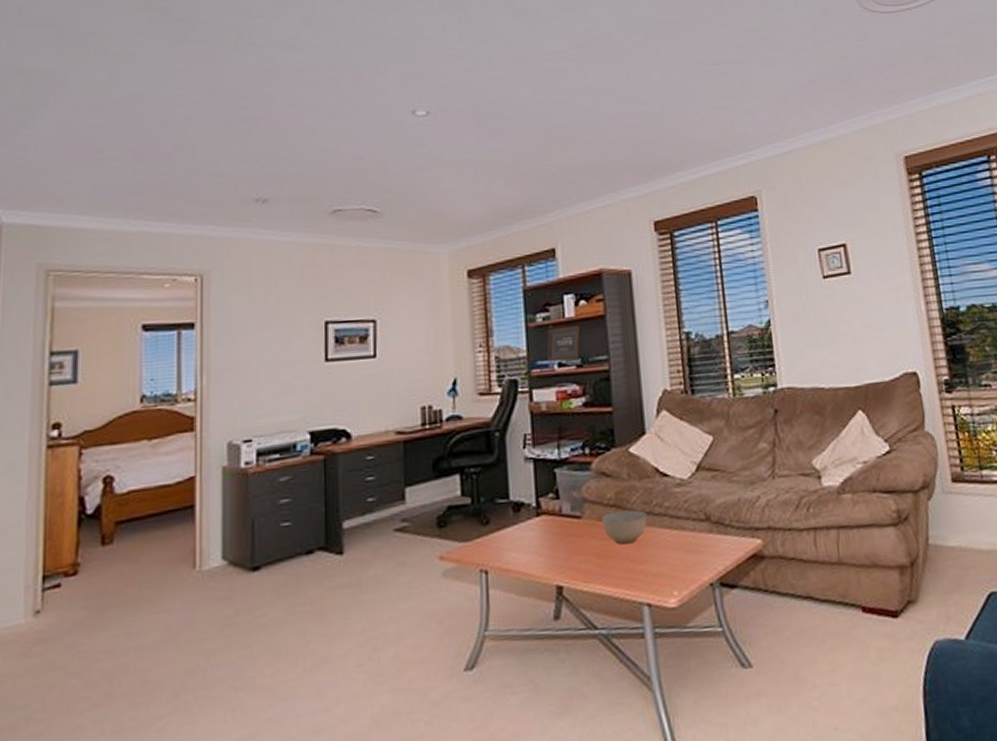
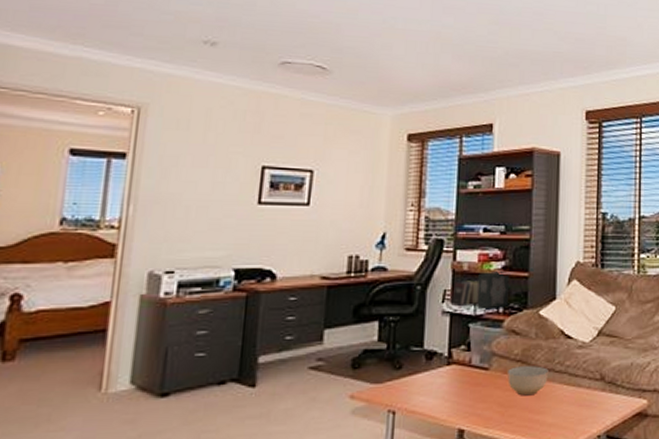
books: none [533,419,562,450] -> present [451,279,480,306]
picture frame: present [546,325,582,363] -> none [473,196,508,227]
decorative box: none [558,408,594,452] -> present [477,272,509,310]

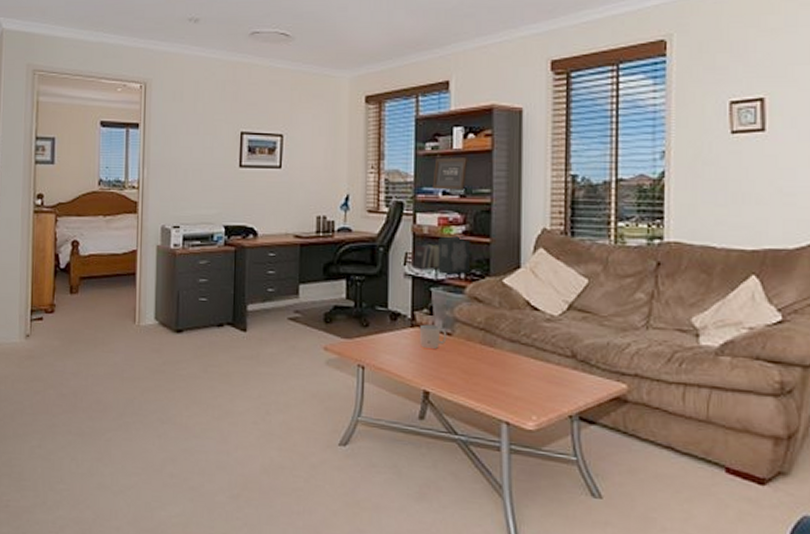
mug: none [455,360,484,387] -> present [419,324,447,350]
picture frame: none [473,196,508,227] -> present [432,157,467,190]
bowl: present [507,366,549,396] -> none [471,335,514,366]

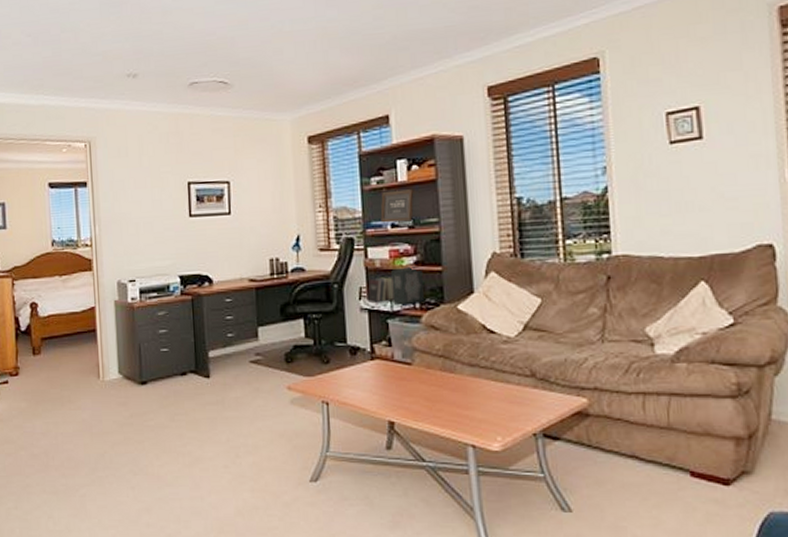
mug: present [419,324,447,350] -> none [379,356,408,381]

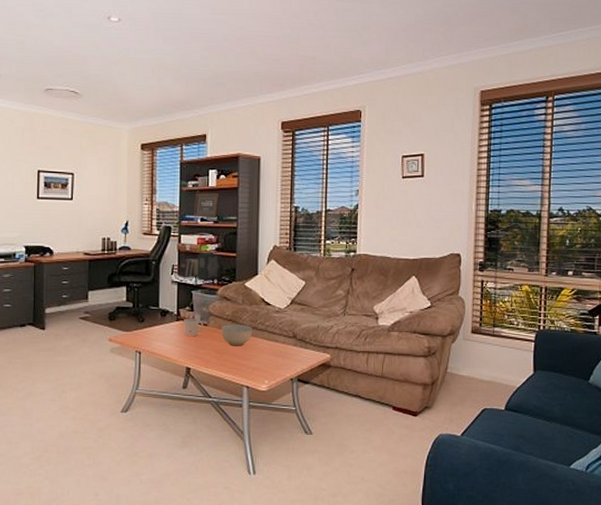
mug: none [379,356,408,381] -> present [183,318,204,337]
bowl: none [431,361,474,391] -> present [221,324,253,346]

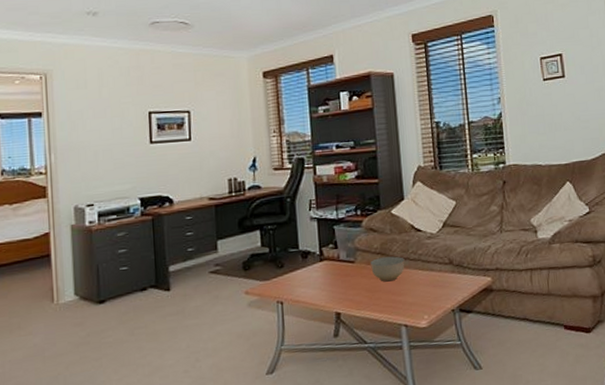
books: present [178,257,199,277] -> none [316,188,339,212]
mug: present [183,318,204,337] -> none [327,256,351,278]
picture frame: present [193,193,219,218] -> none [327,116,354,145]
decorative box: present [197,252,221,281] -> none [336,180,364,213]

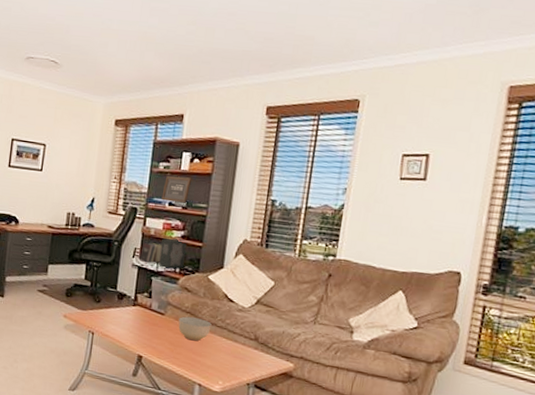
books: none [316,188,339,212] -> present [140,242,163,263]
picture frame: none [327,116,354,145] -> present [161,176,191,203]
decorative box: none [336,180,364,213] -> present [159,238,186,269]

